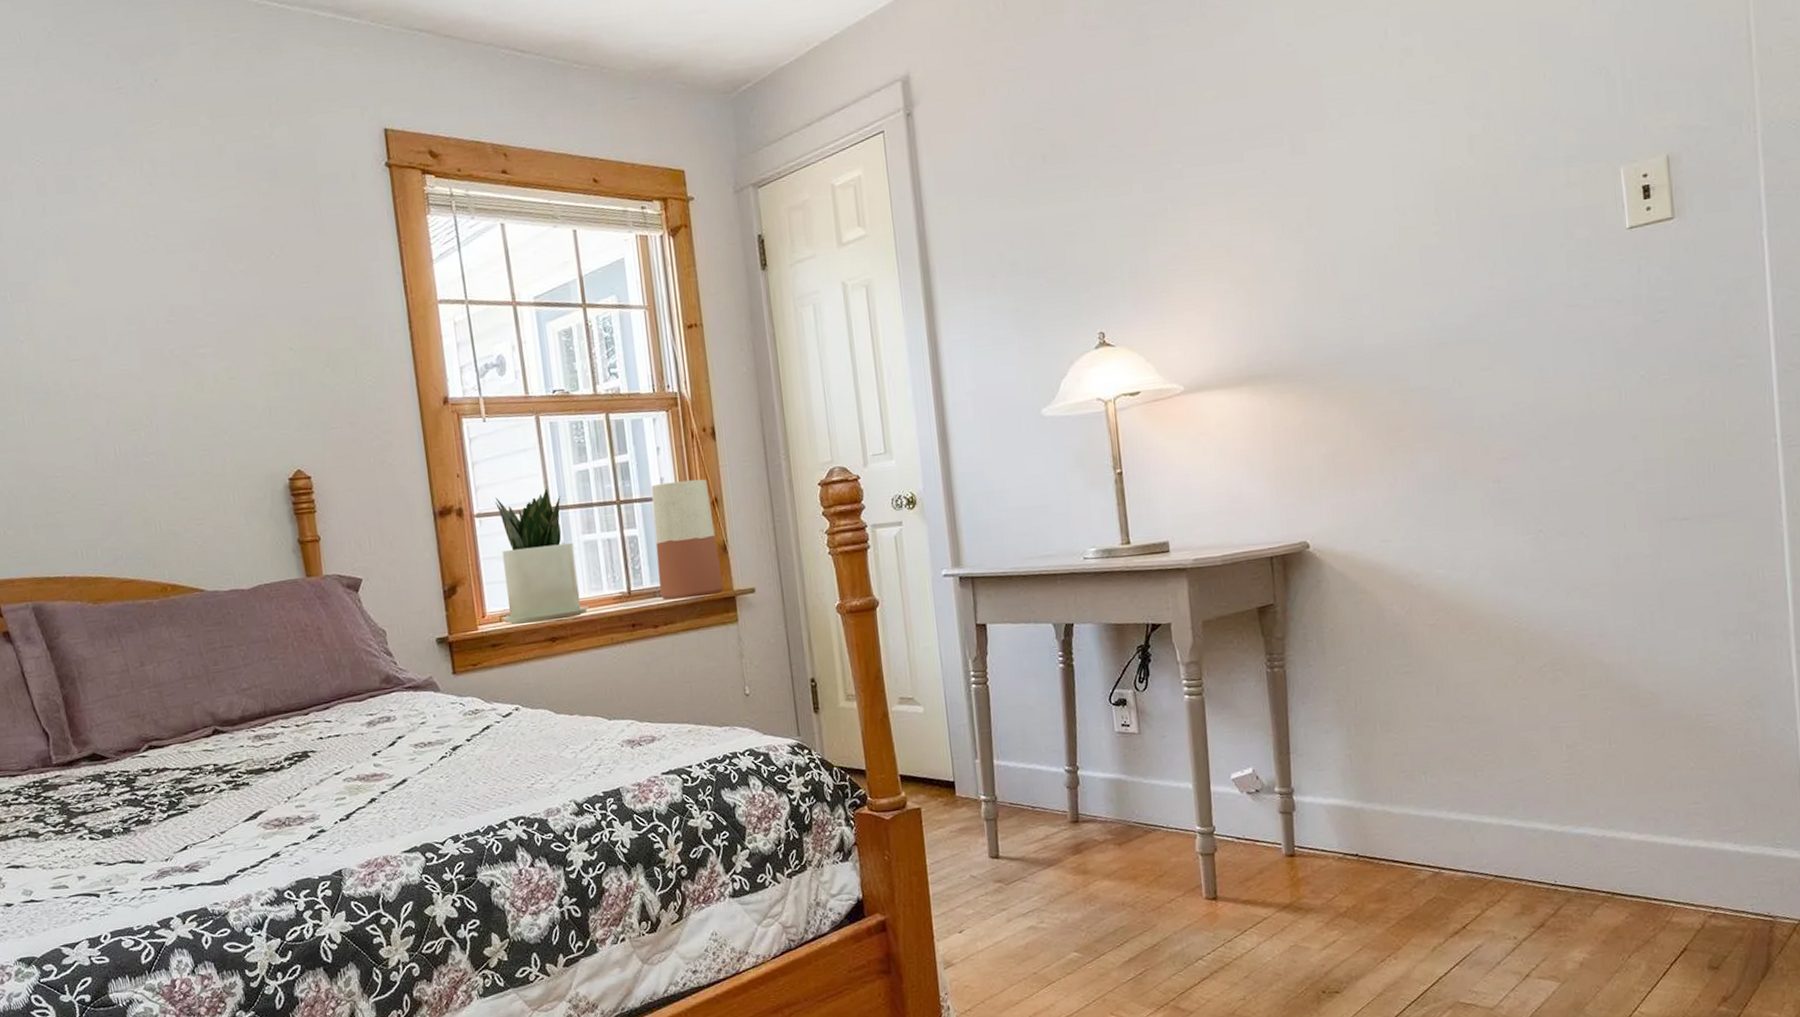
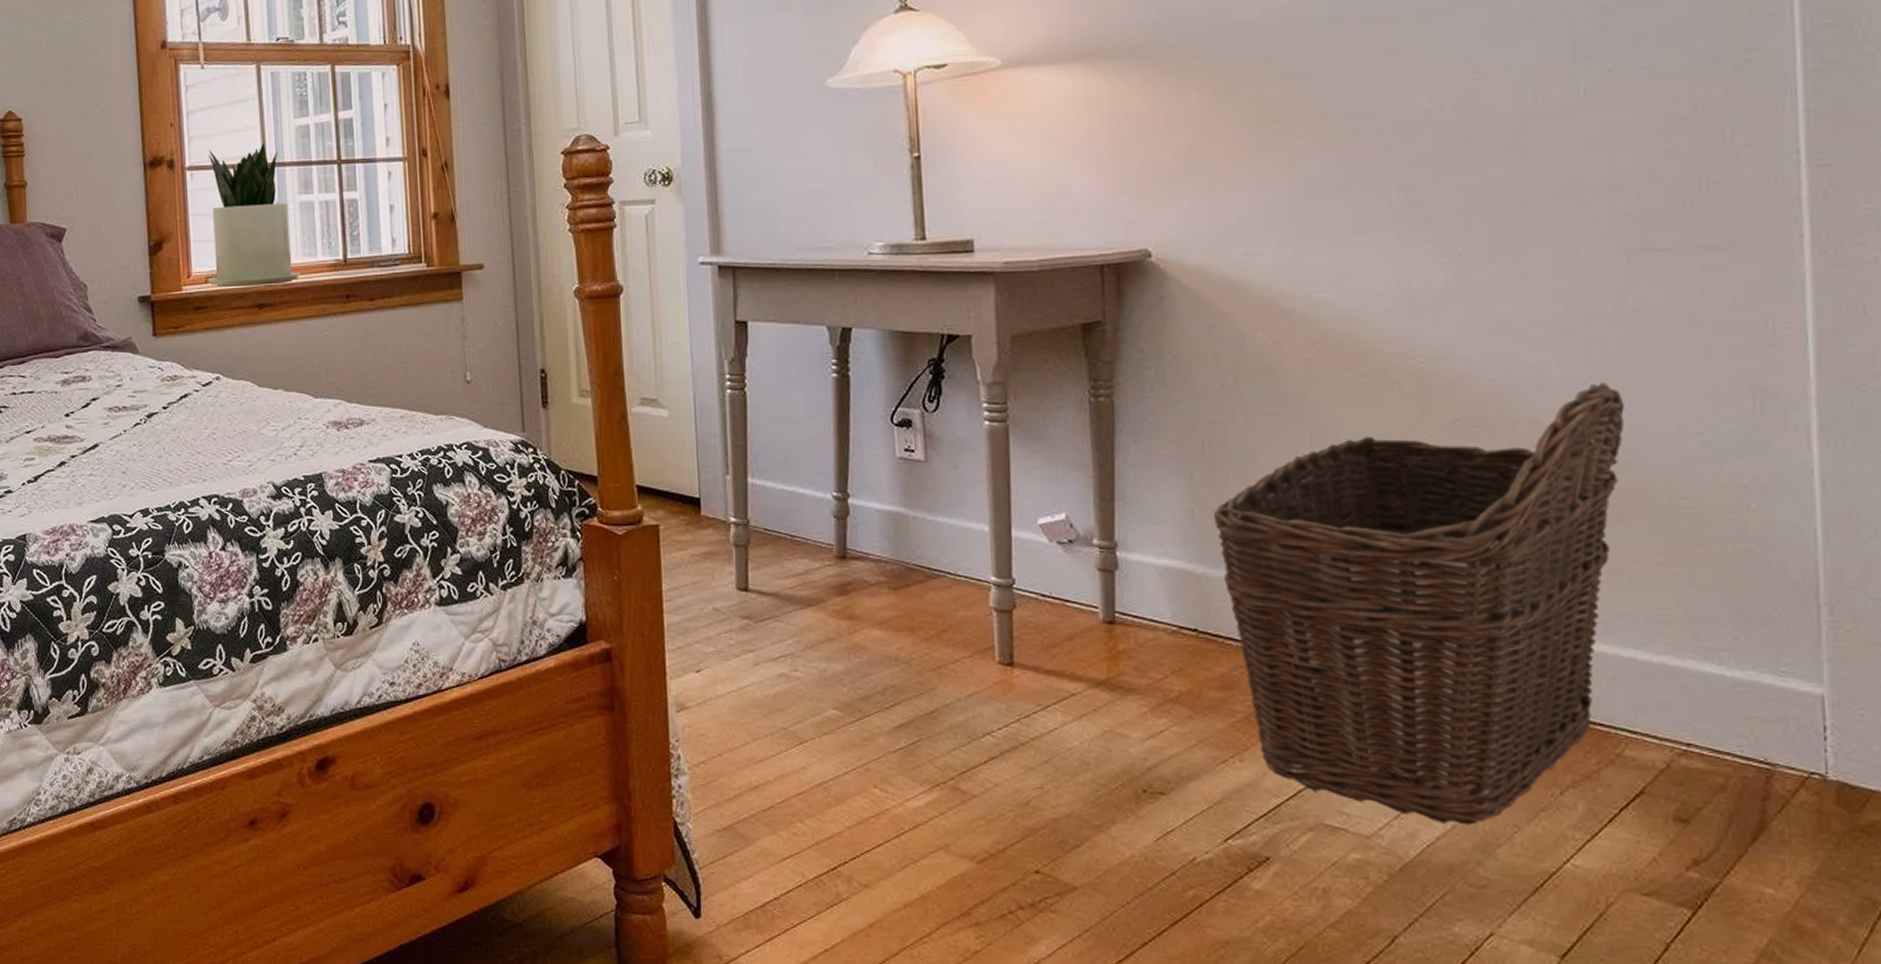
vase: present [651,479,724,600] -> none [375,141,449,272]
wicker basket: none [1366,627,1663,991] -> present [1213,382,1625,825]

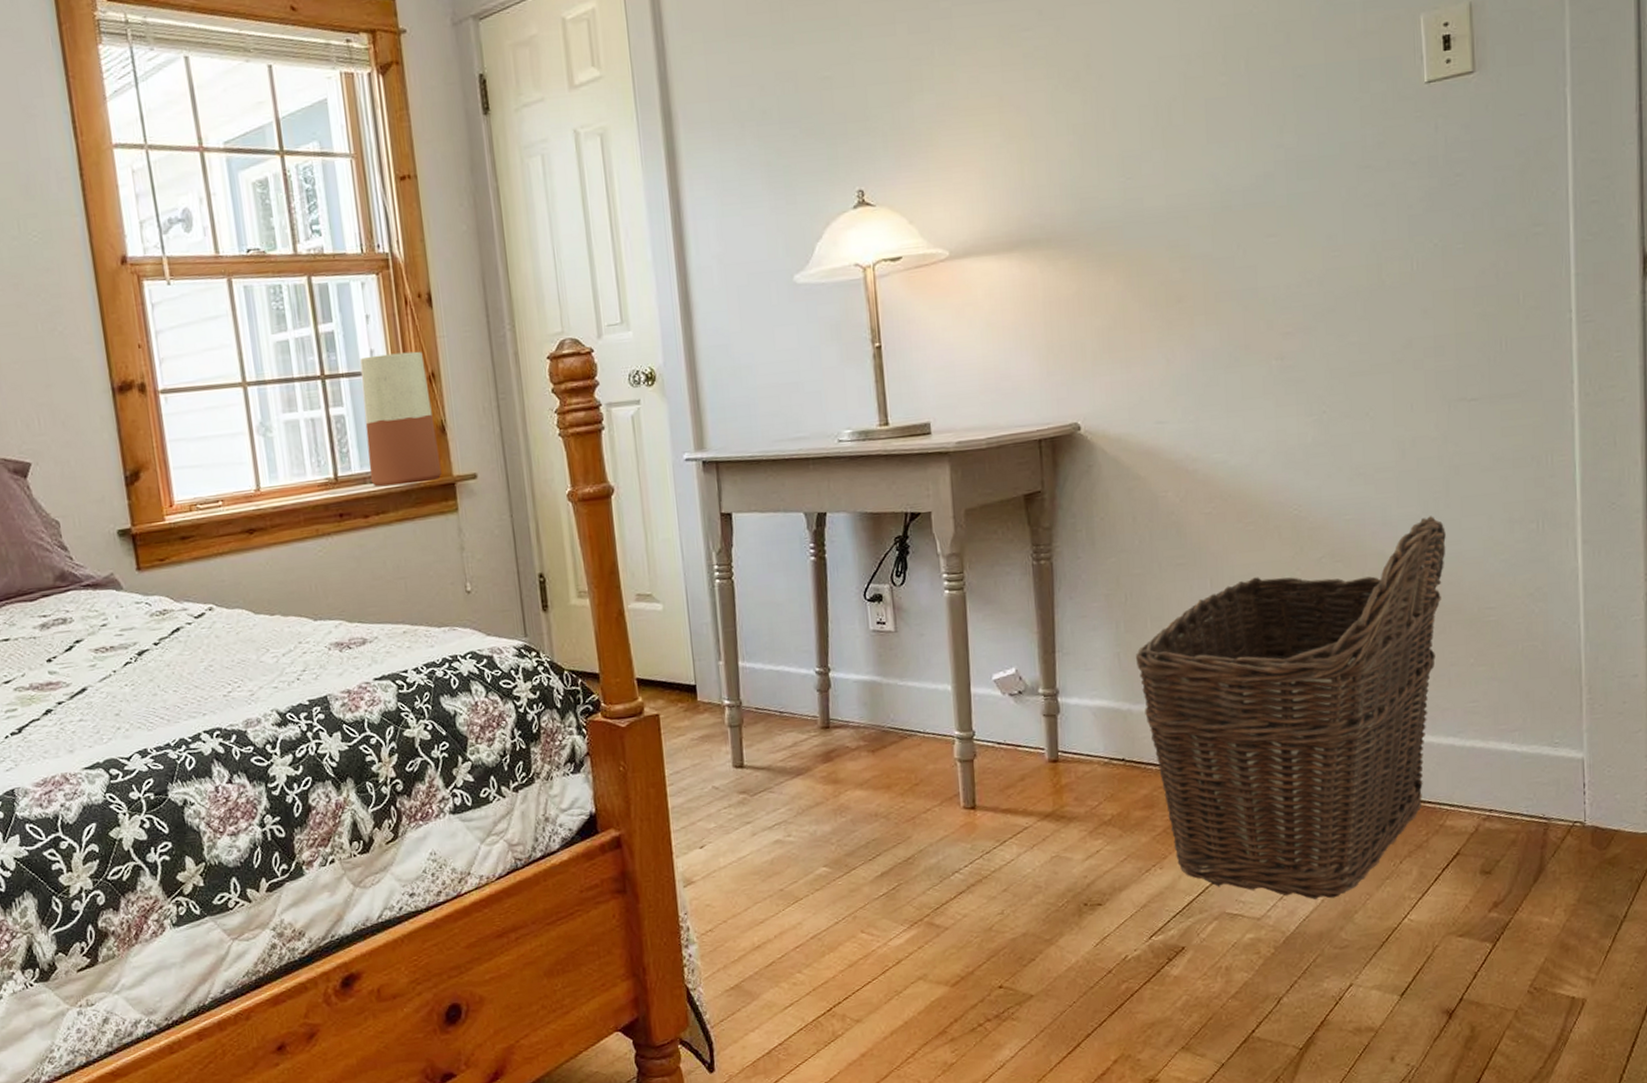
planter: present [207,143,300,287] -> none [181,361,290,515]
vase: none [375,141,449,272] -> present [360,351,442,487]

